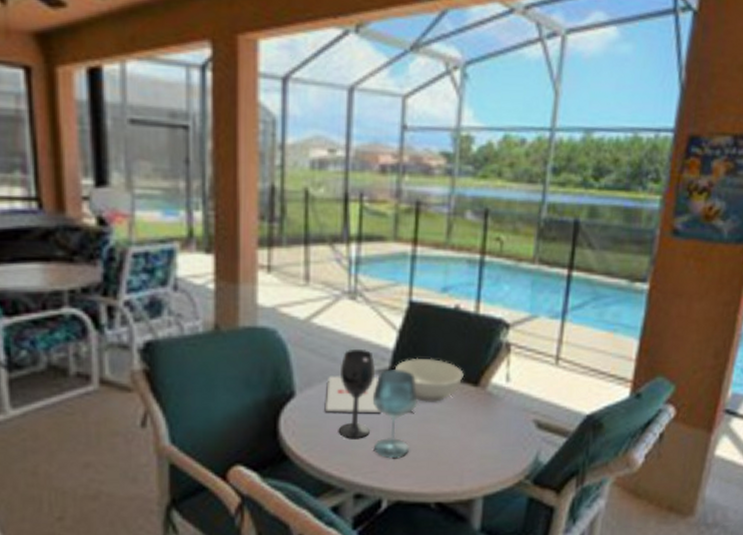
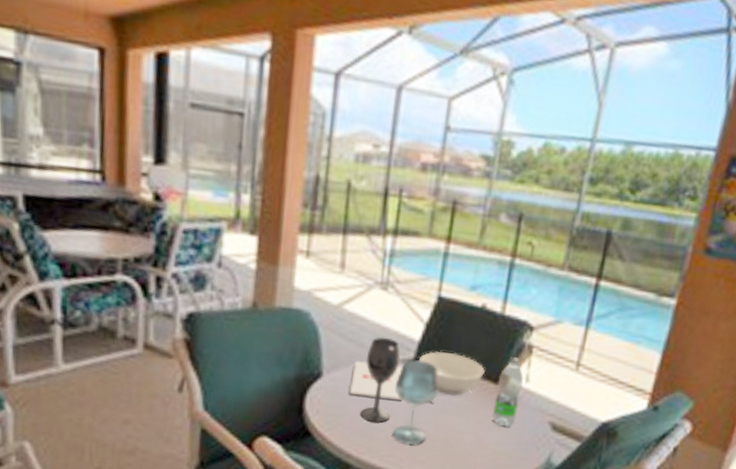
bottle: none [474,356,504,430] -> present [491,356,524,427]

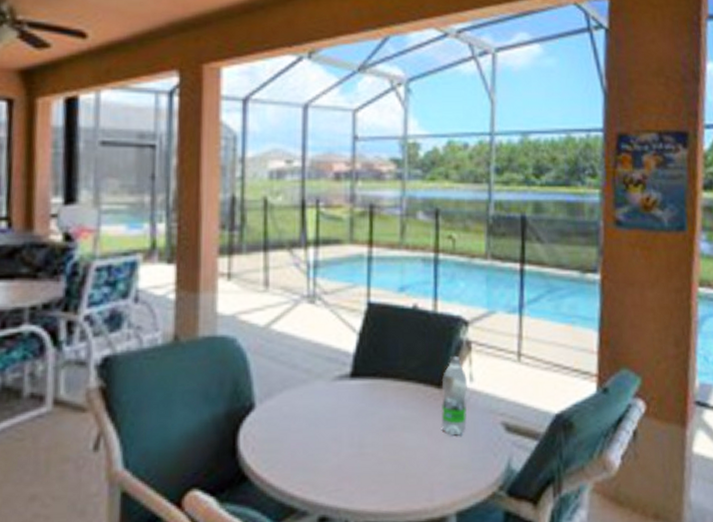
magazine: present [350,360,403,400] -> none [287,384,344,425]
wine glass: present [360,337,400,423] -> none [300,355,336,454]
wine glass: present [393,359,439,445] -> none [334,374,381,473]
bowl: present [419,351,485,395] -> none [357,360,426,408]

